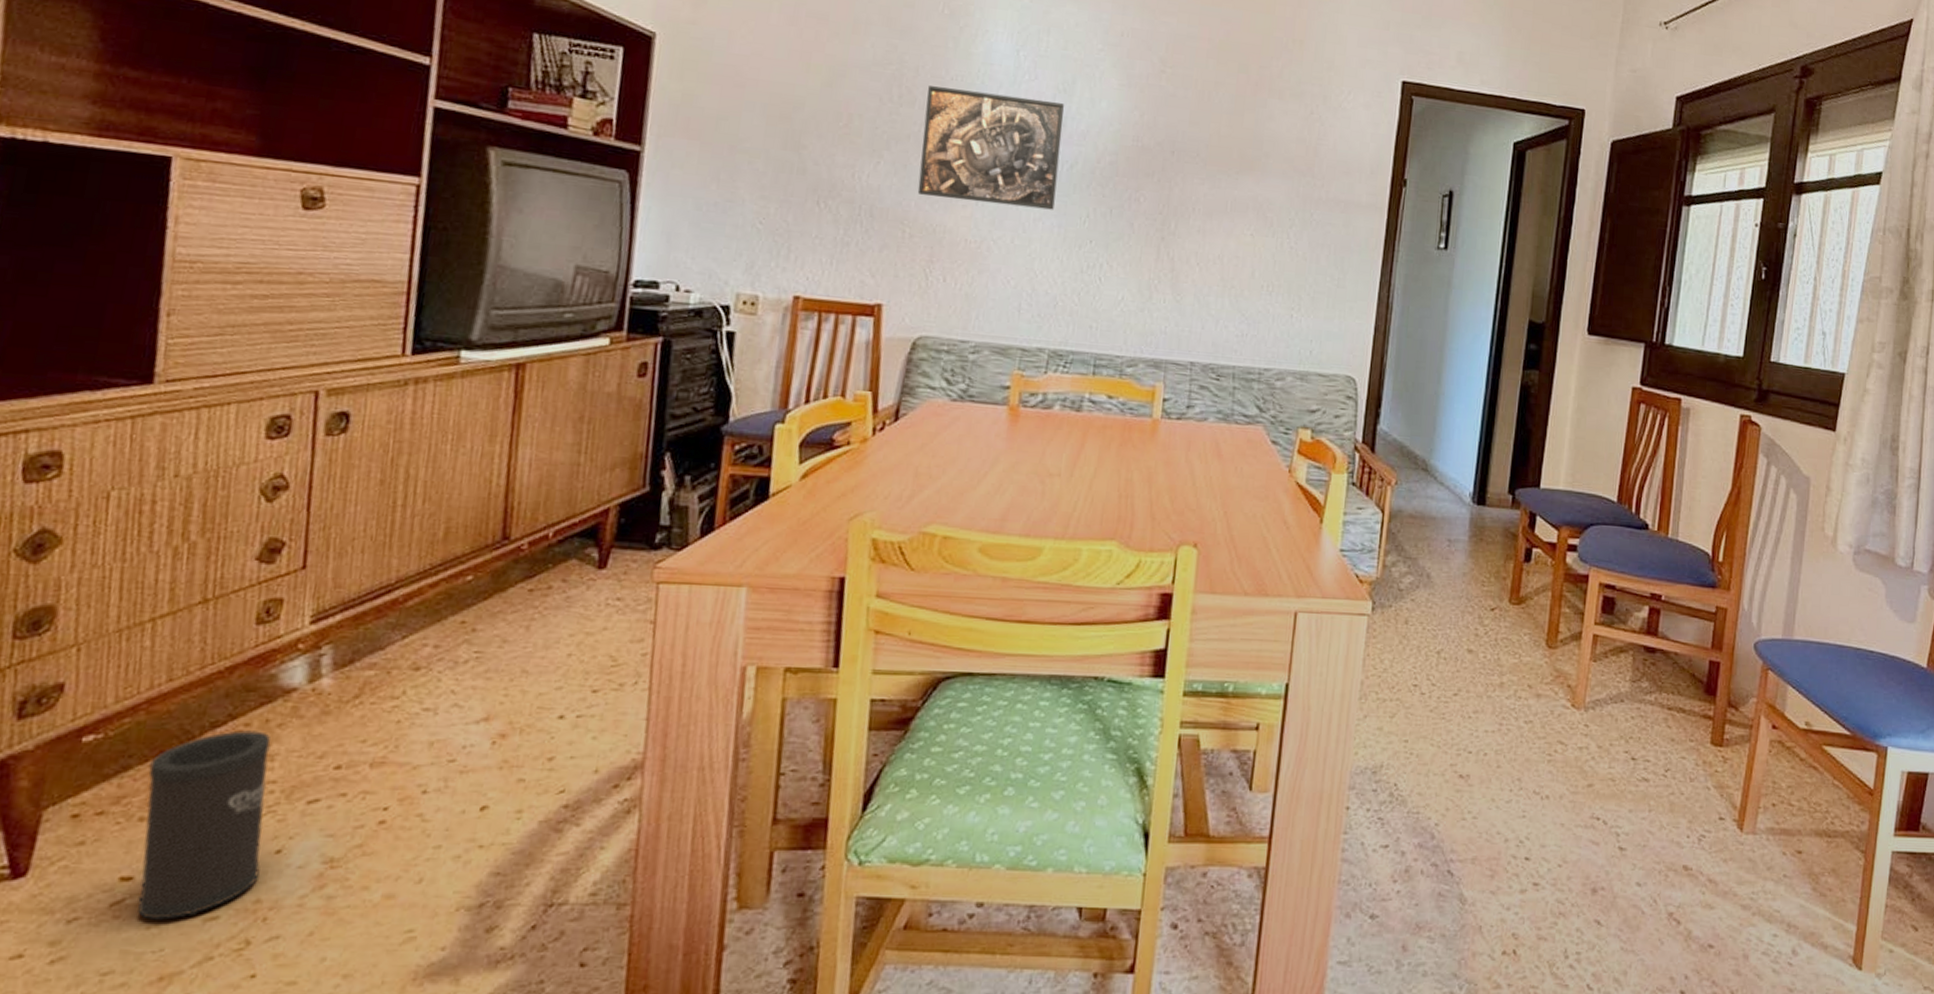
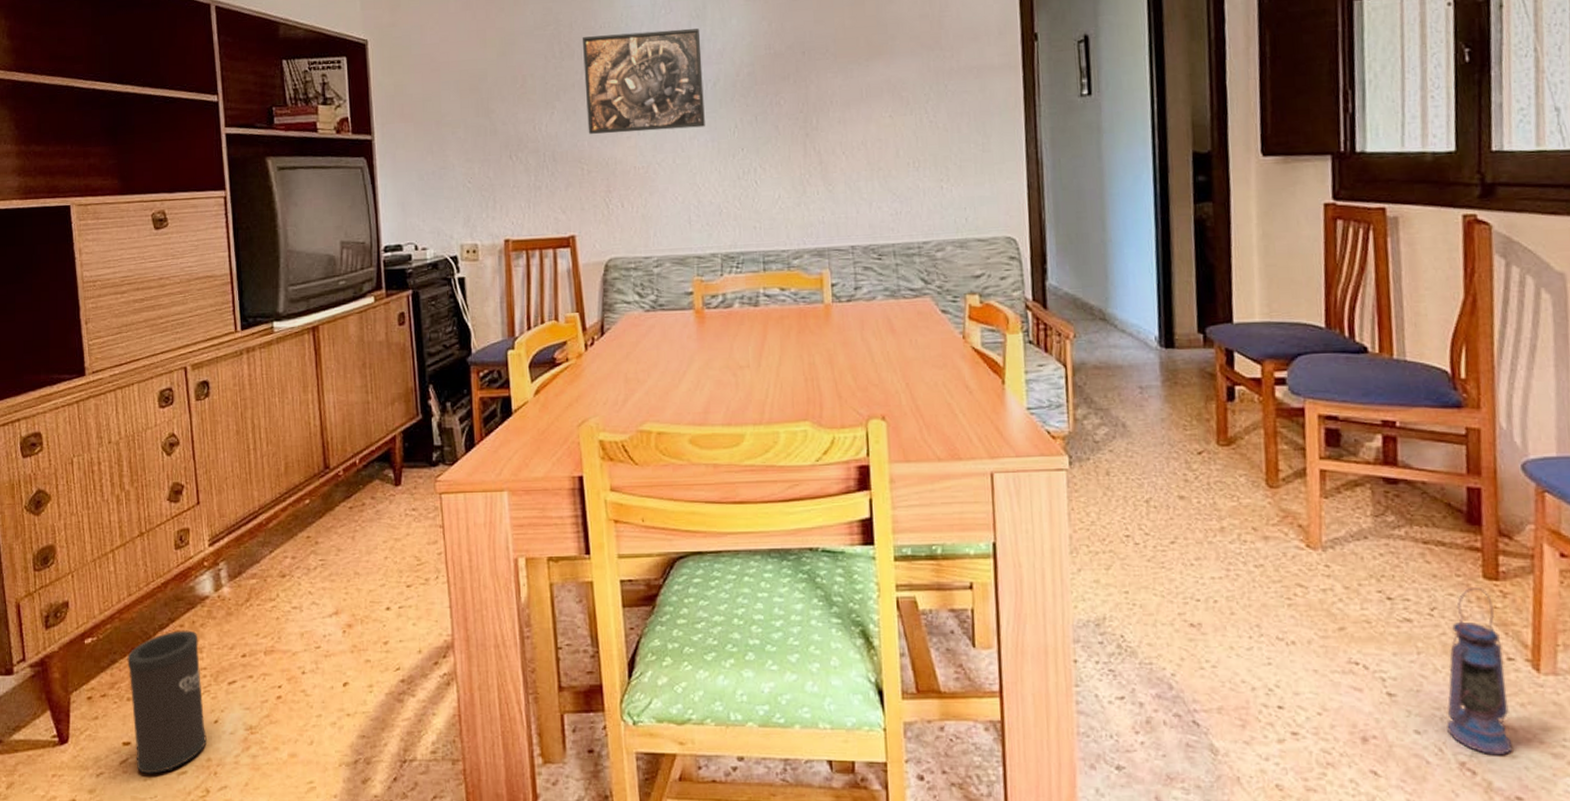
lantern: none [1663,752,1717,906] -> present [1447,588,1513,755]

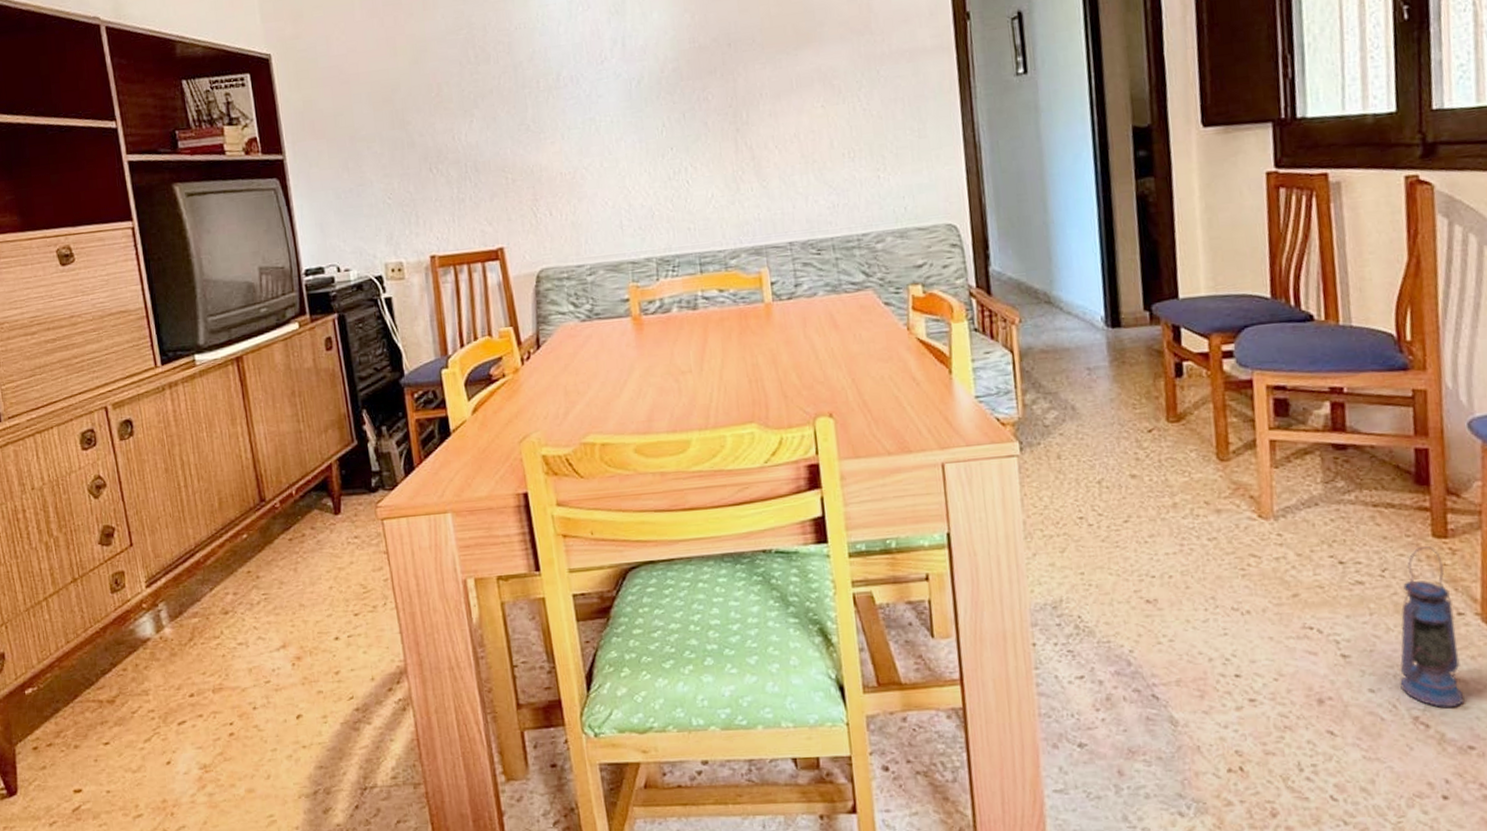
speaker: present [127,630,207,774] -> none [71,673,161,820]
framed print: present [583,28,705,134] -> none [498,25,632,141]

